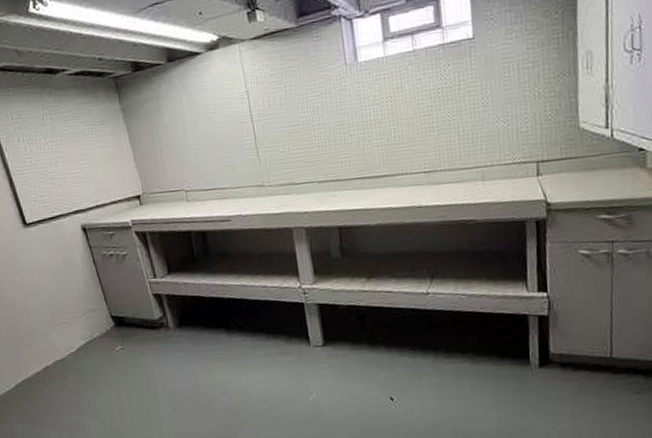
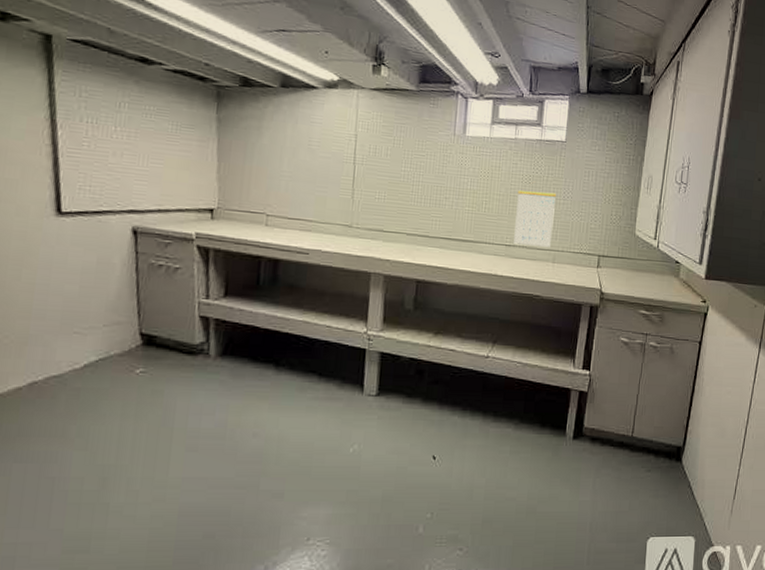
calendar: none [428,101,477,169] -> present [514,190,557,248]

